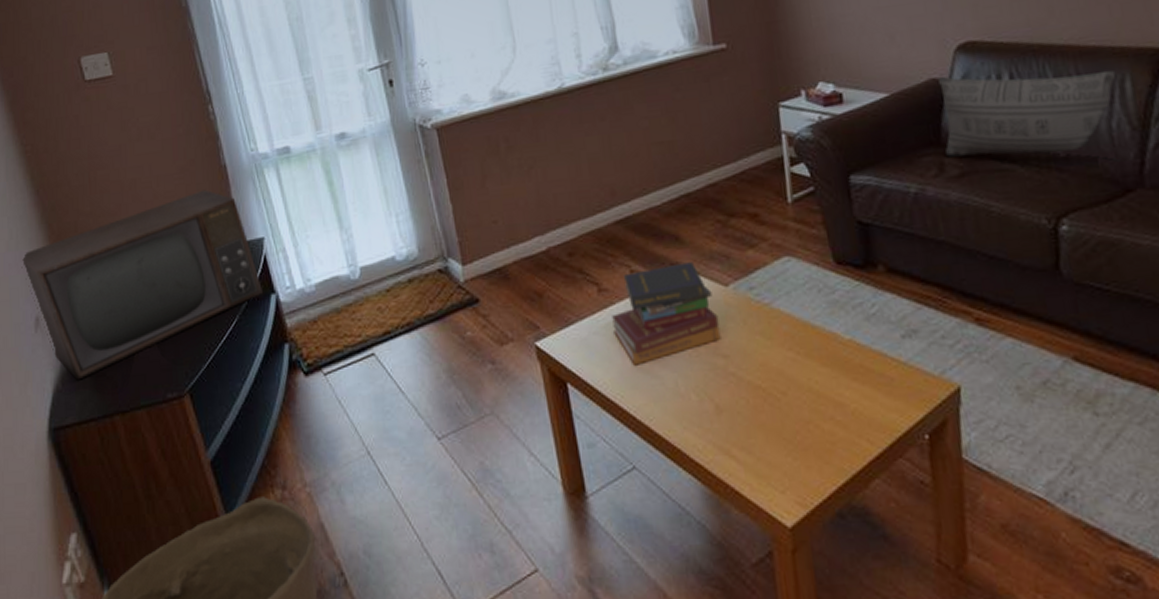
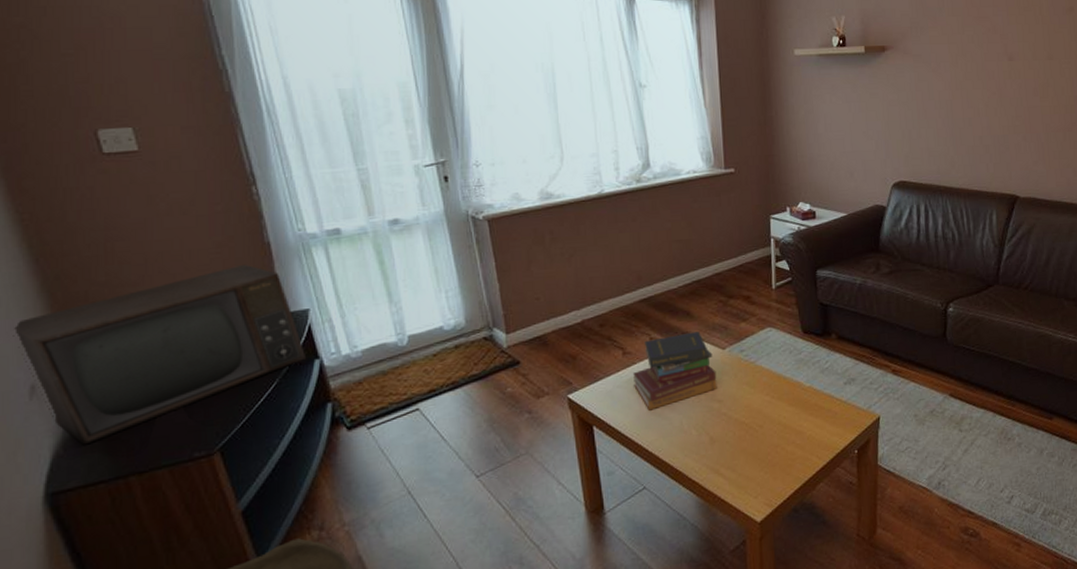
pillow: present [938,70,1120,162] -> none [880,204,988,267]

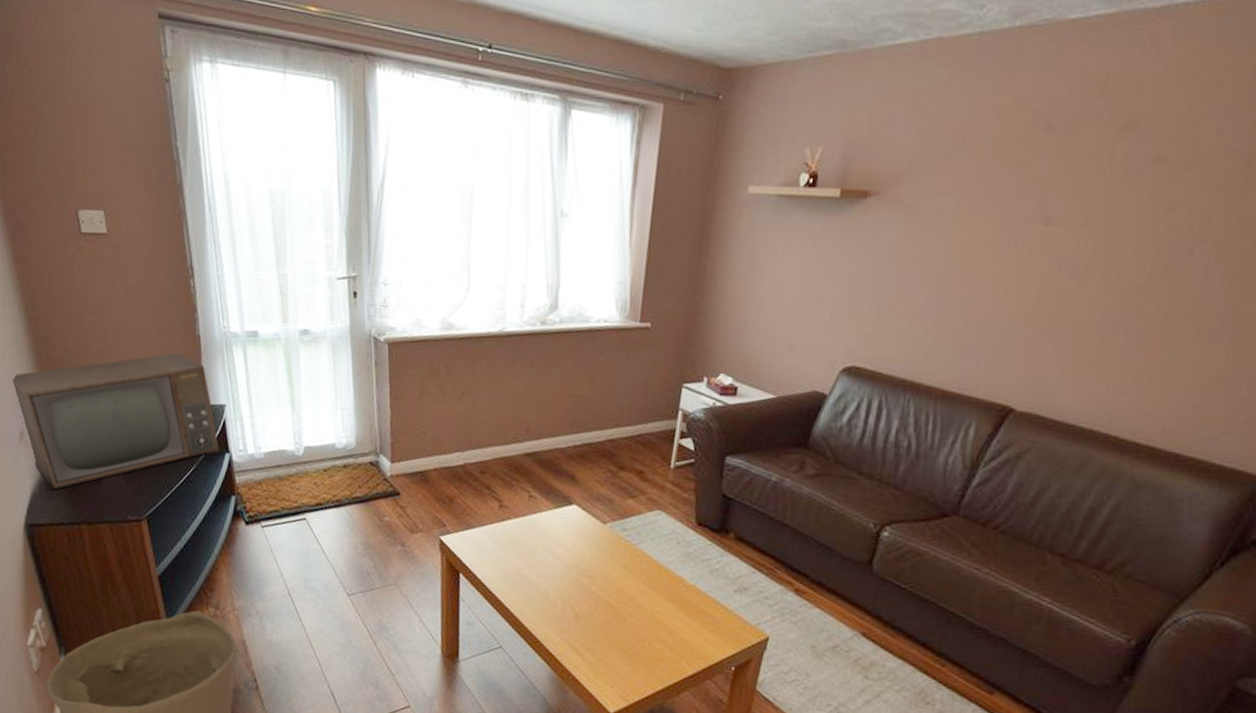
books: present [633,331,717,411] -> none [505,497,593,571]

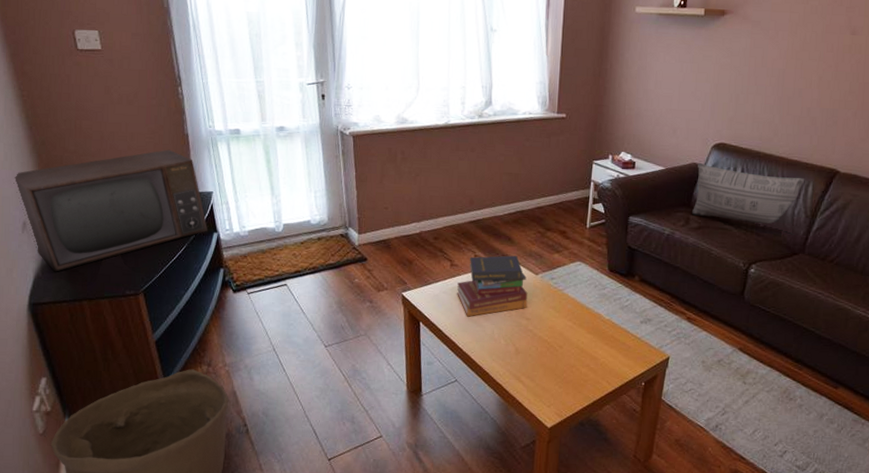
books: none [505,497,593,571] -> present [457,255,528,317]
pillow: none [807,391,966,491] -> present [691,163,805,235]

